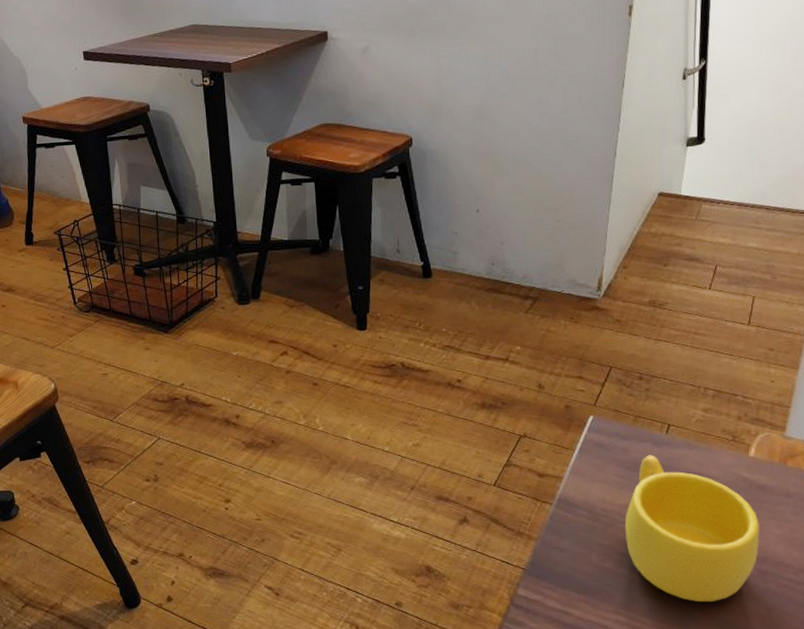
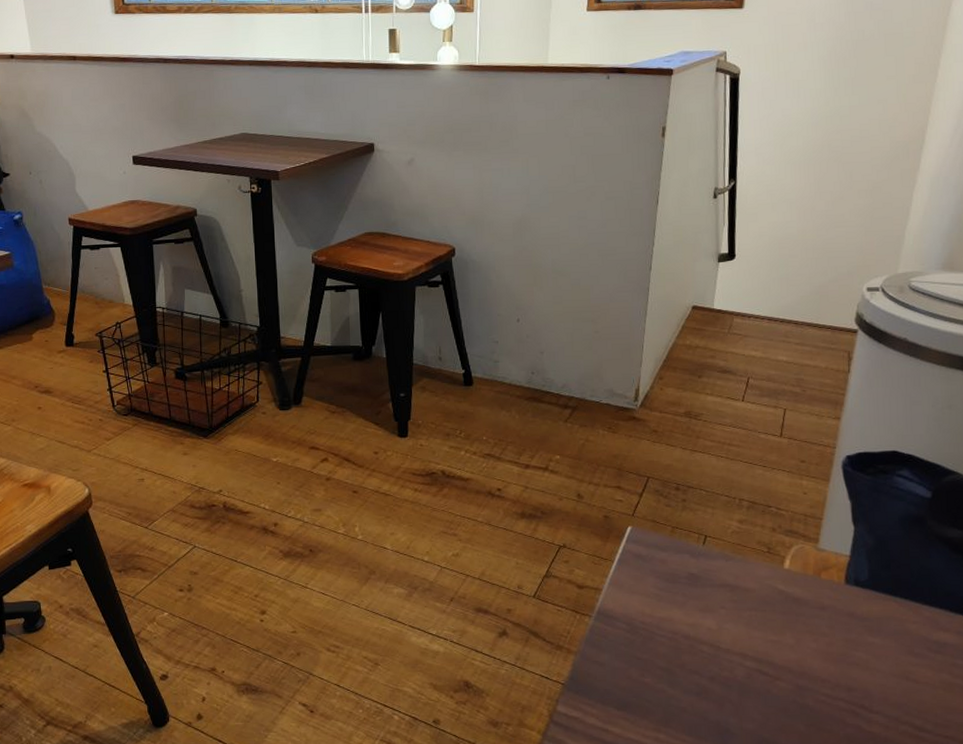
cup: present [624,455,760,602] -> none [663,566,796,719]

